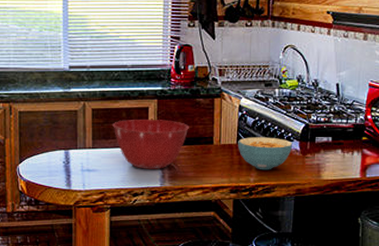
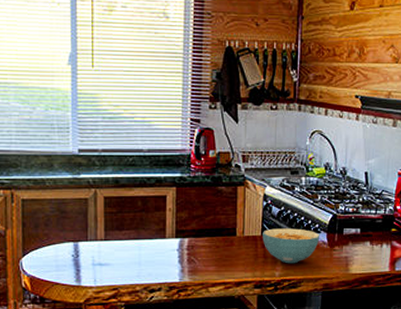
mixing bowl: present [113,120,189,169] -> none [127,209,210,263]

